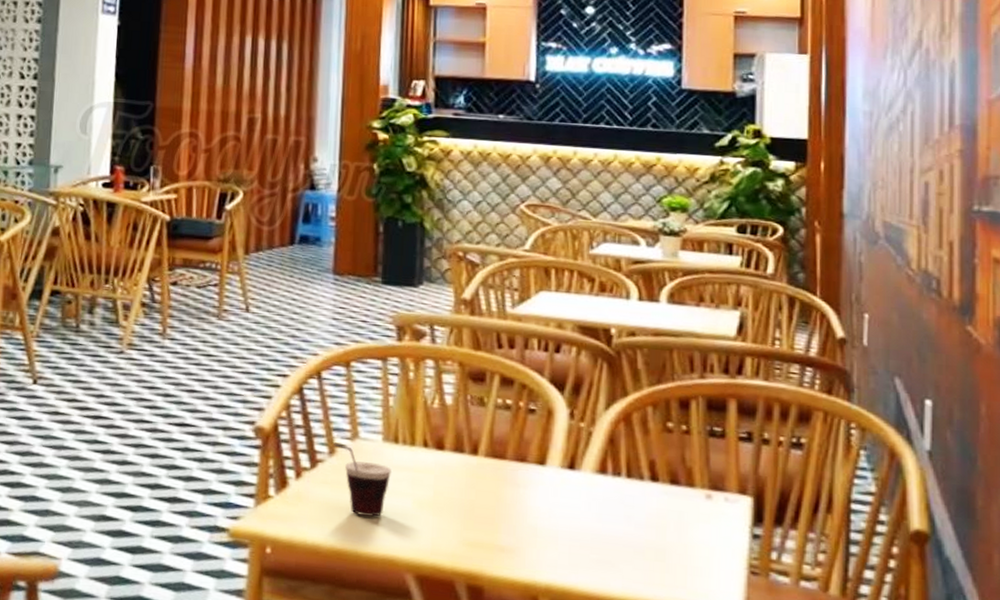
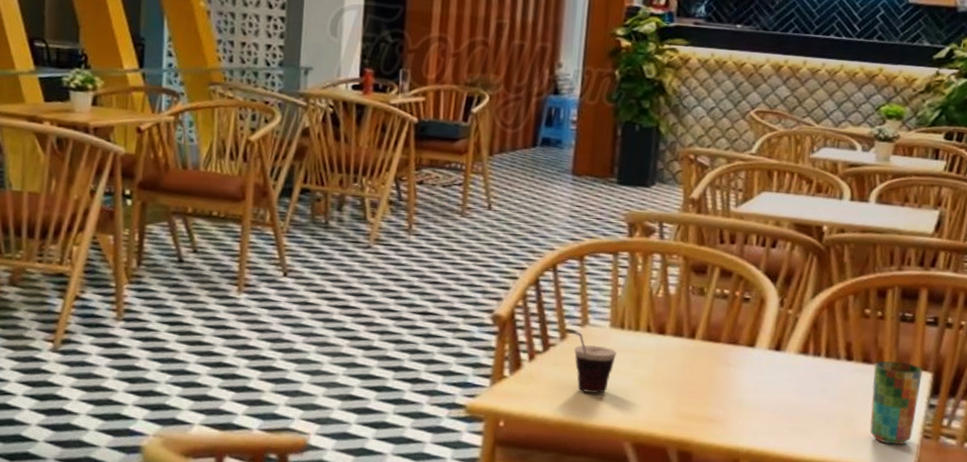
cup: none [683,482,741,583] -> present [869,361,923,445]

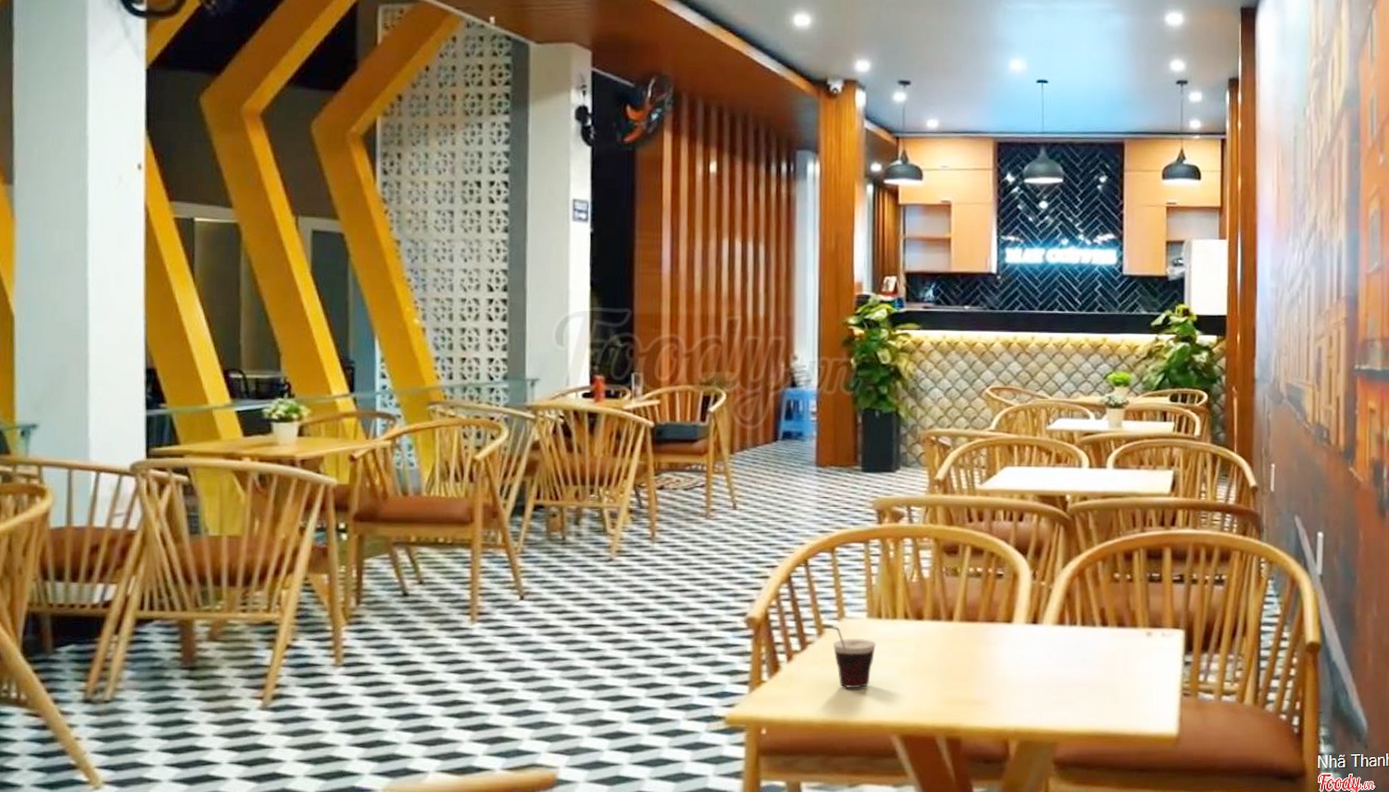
cup: present [869,361,923,445] -> none [1129,622,1175,706]

